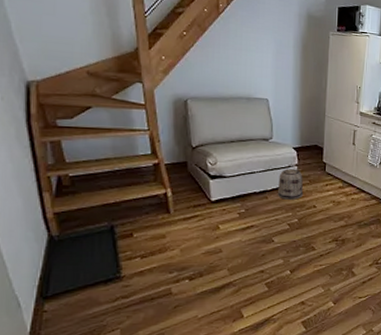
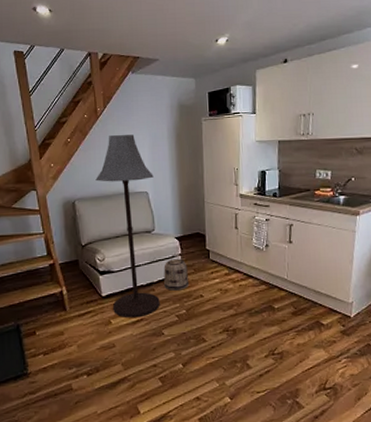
floor lamp: none [212,35,276,224] -> present [95,135,160,318]

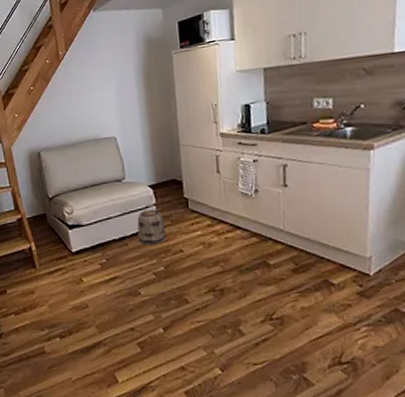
floor lamp: present [95,135,160,318] -> none [60,76,135,276]

